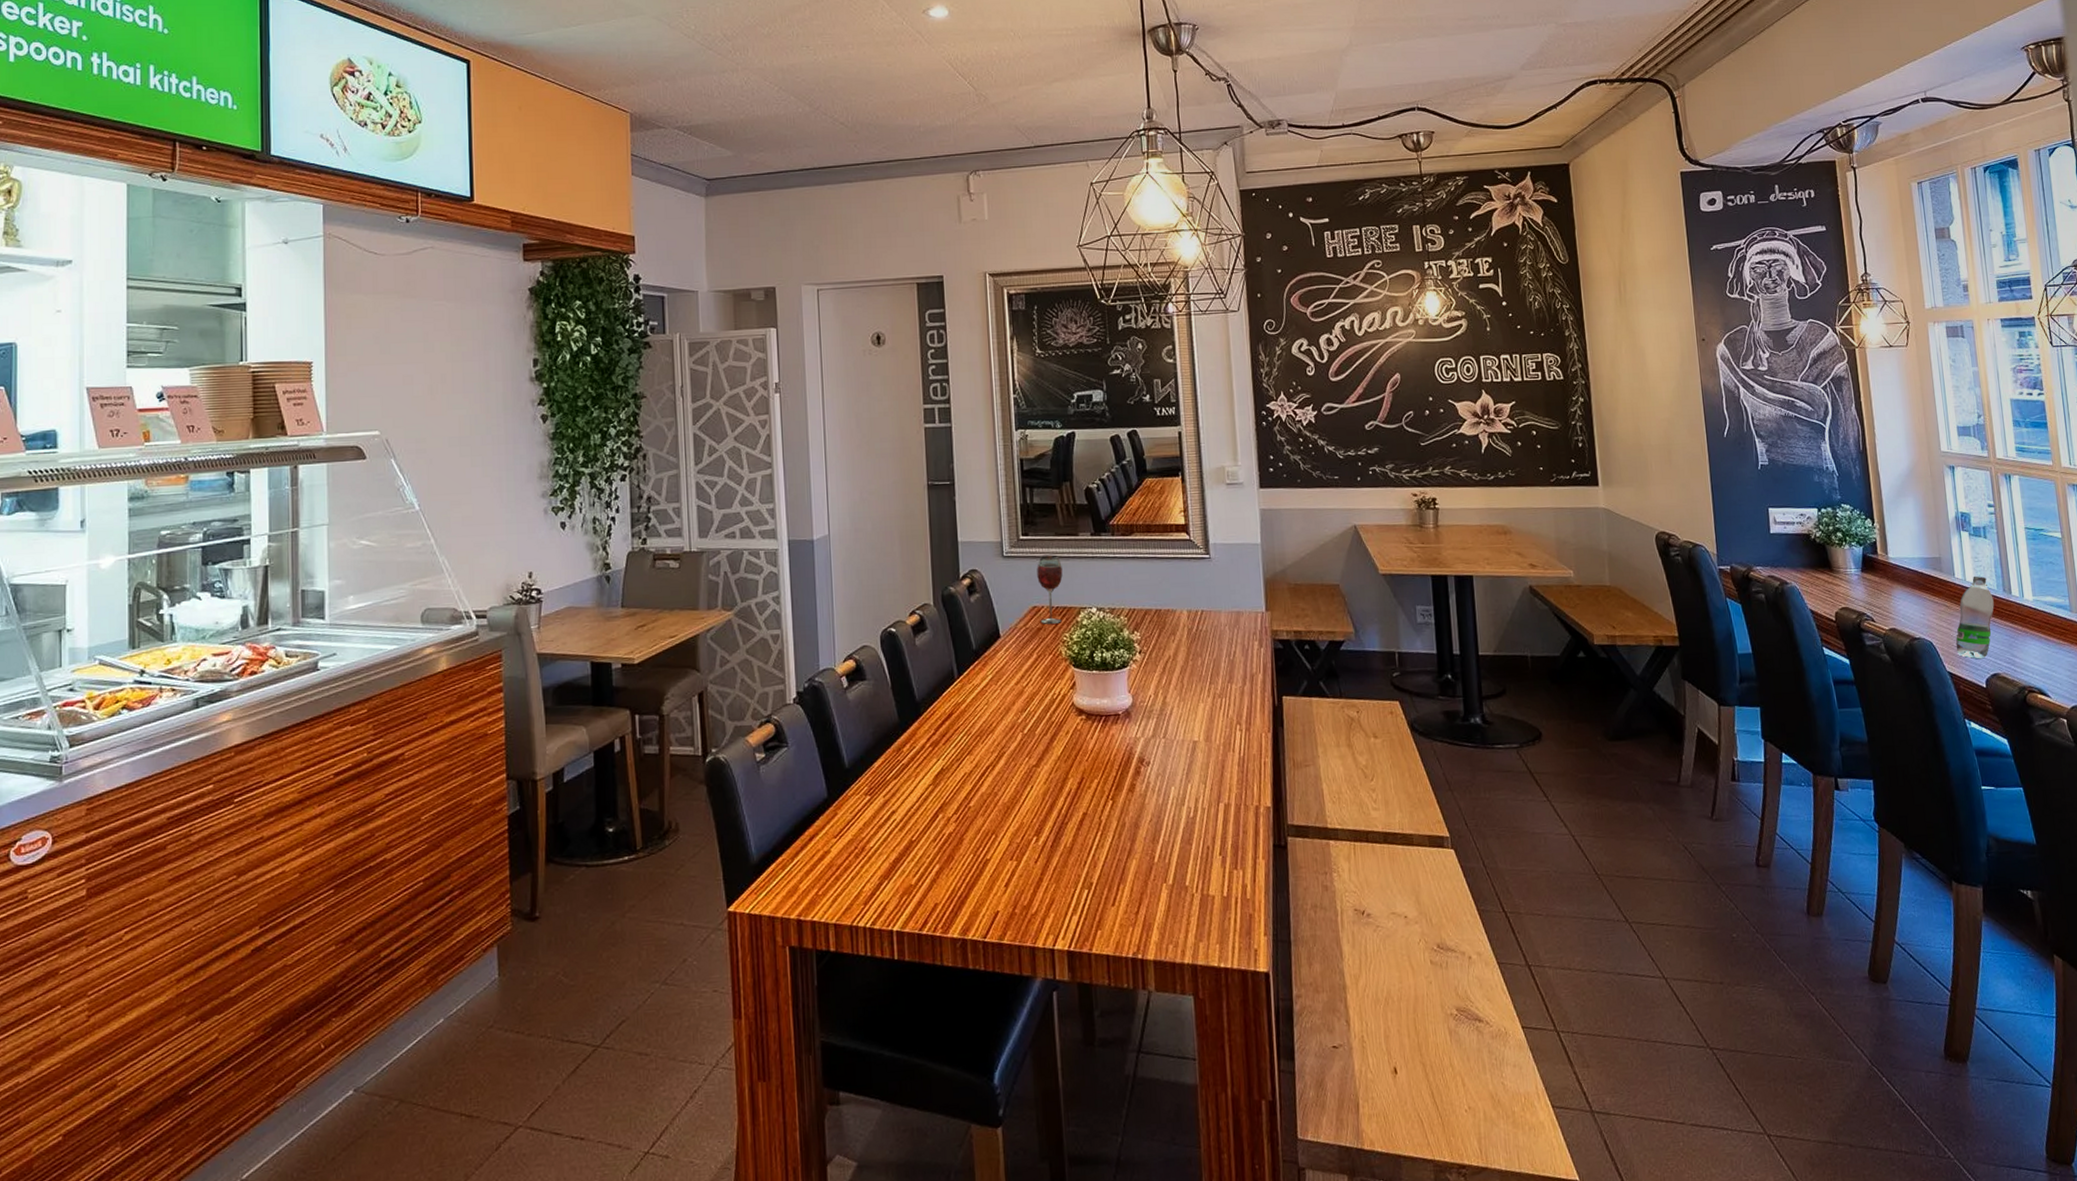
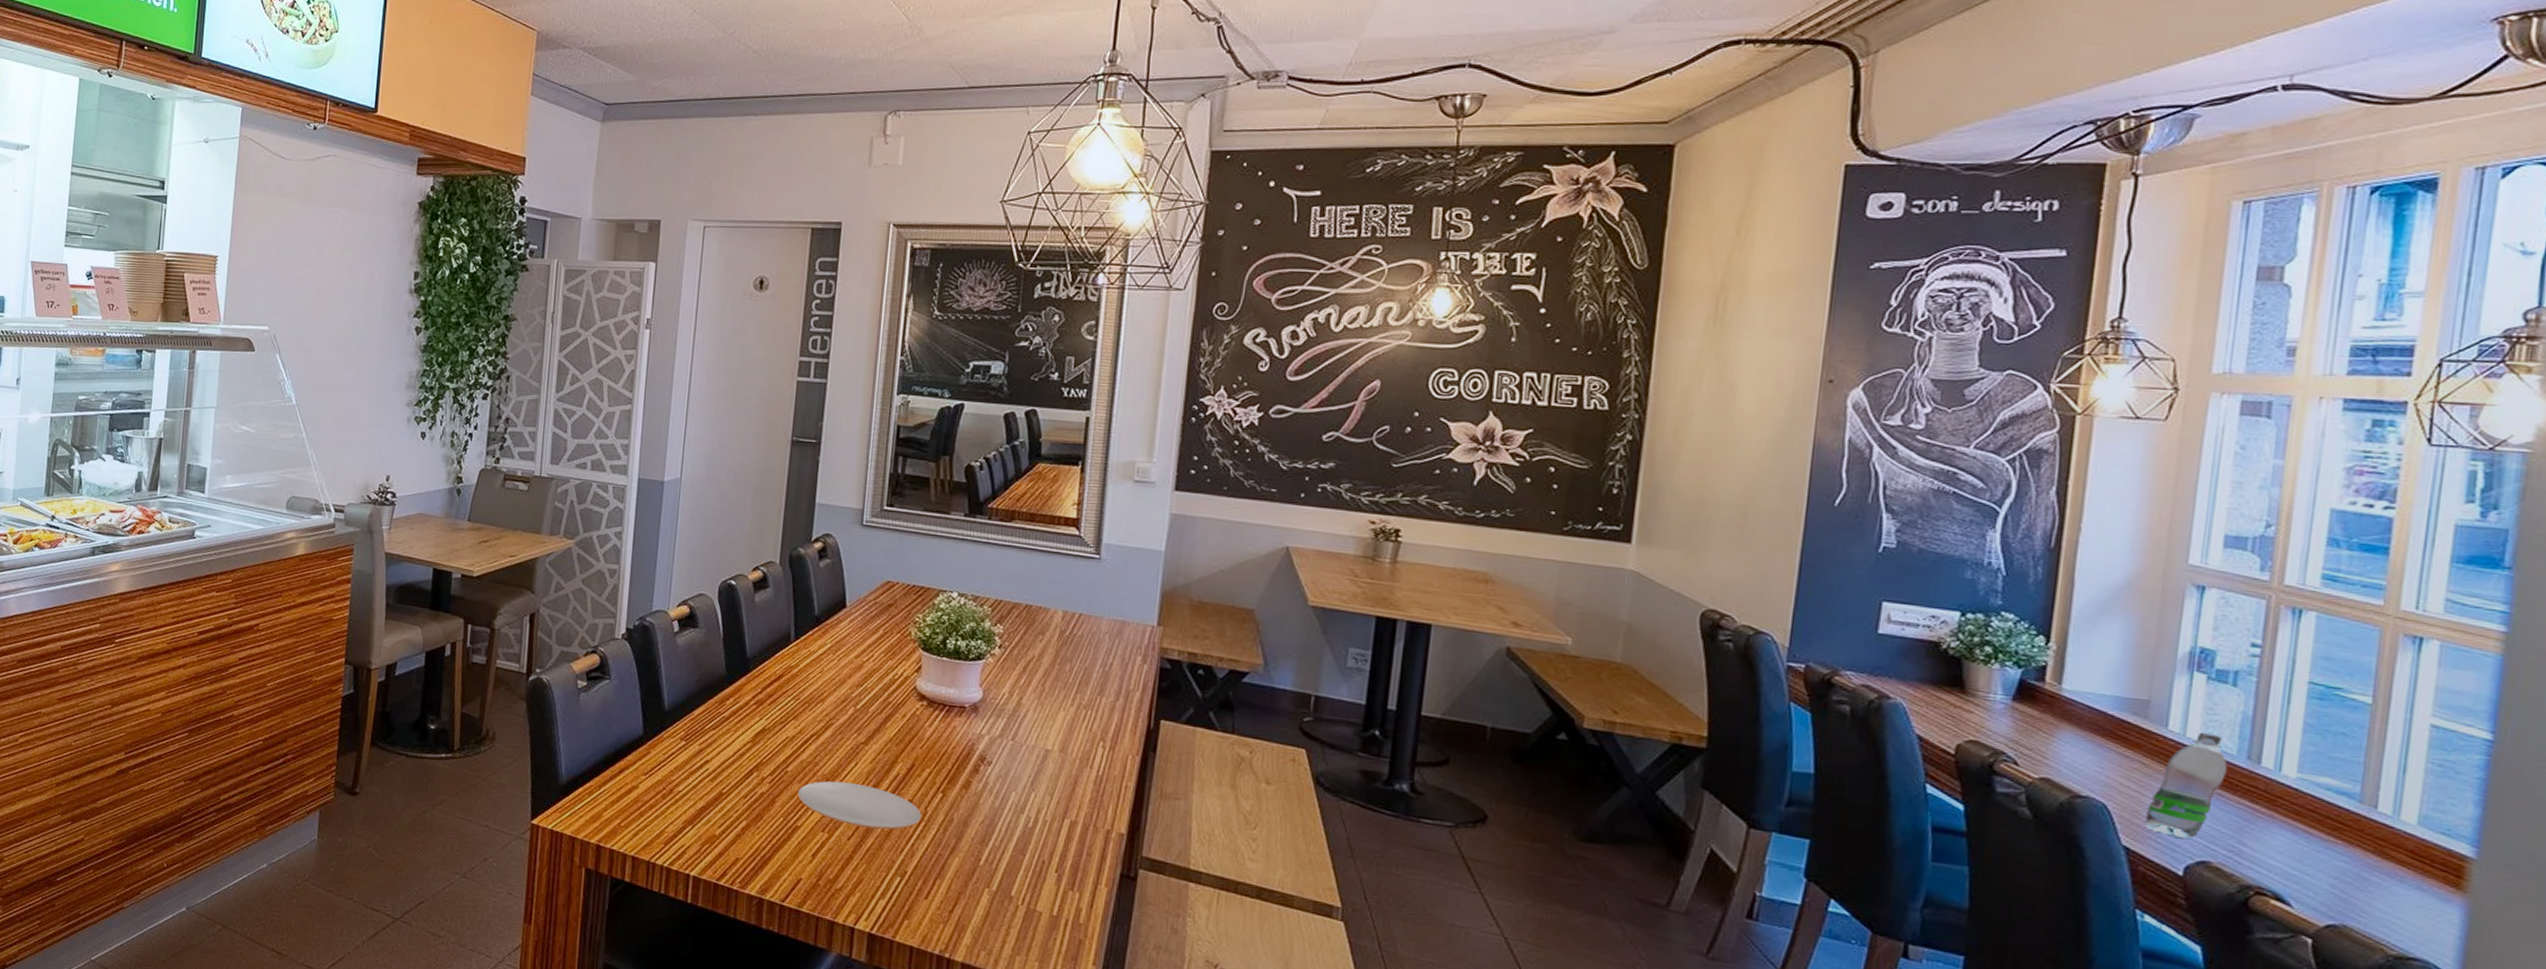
plate: none [983,806,1097,849] -> present [797,781,922,830]
wineglass: present [1037,554,1063,624] -> none [892,529,927,603]

